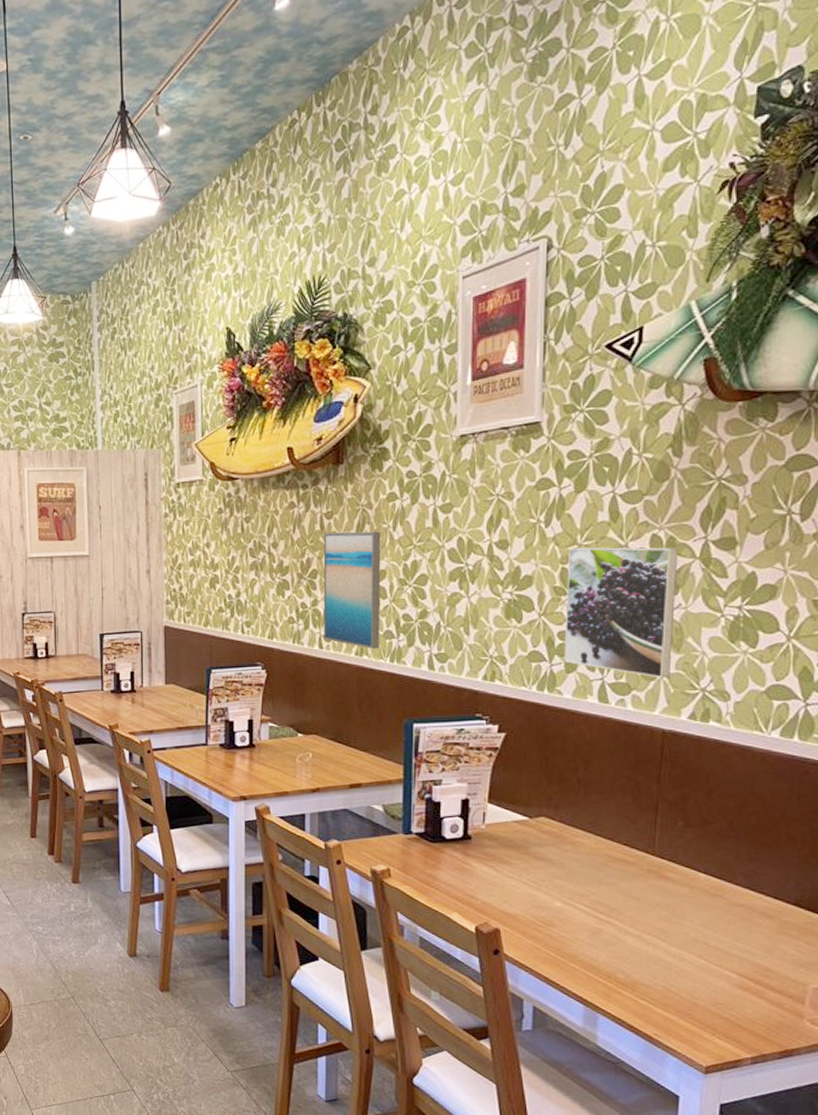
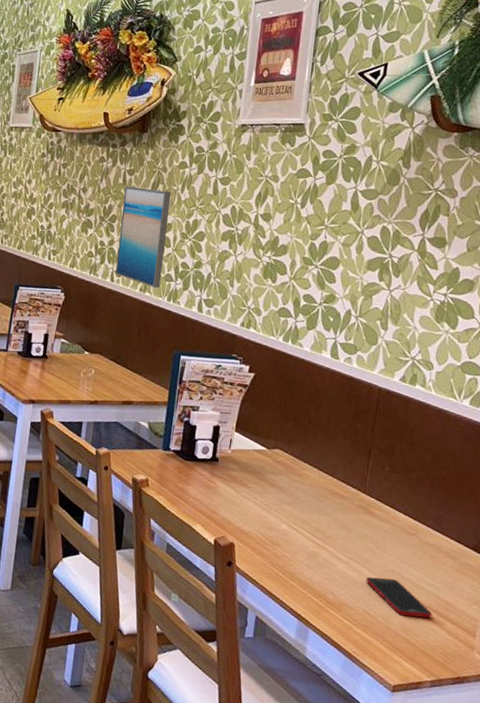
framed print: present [564,547,679,678] -> none [306,227,402,345]
cell phone: none [663,948,749,989] -> present [366,576,432,619]

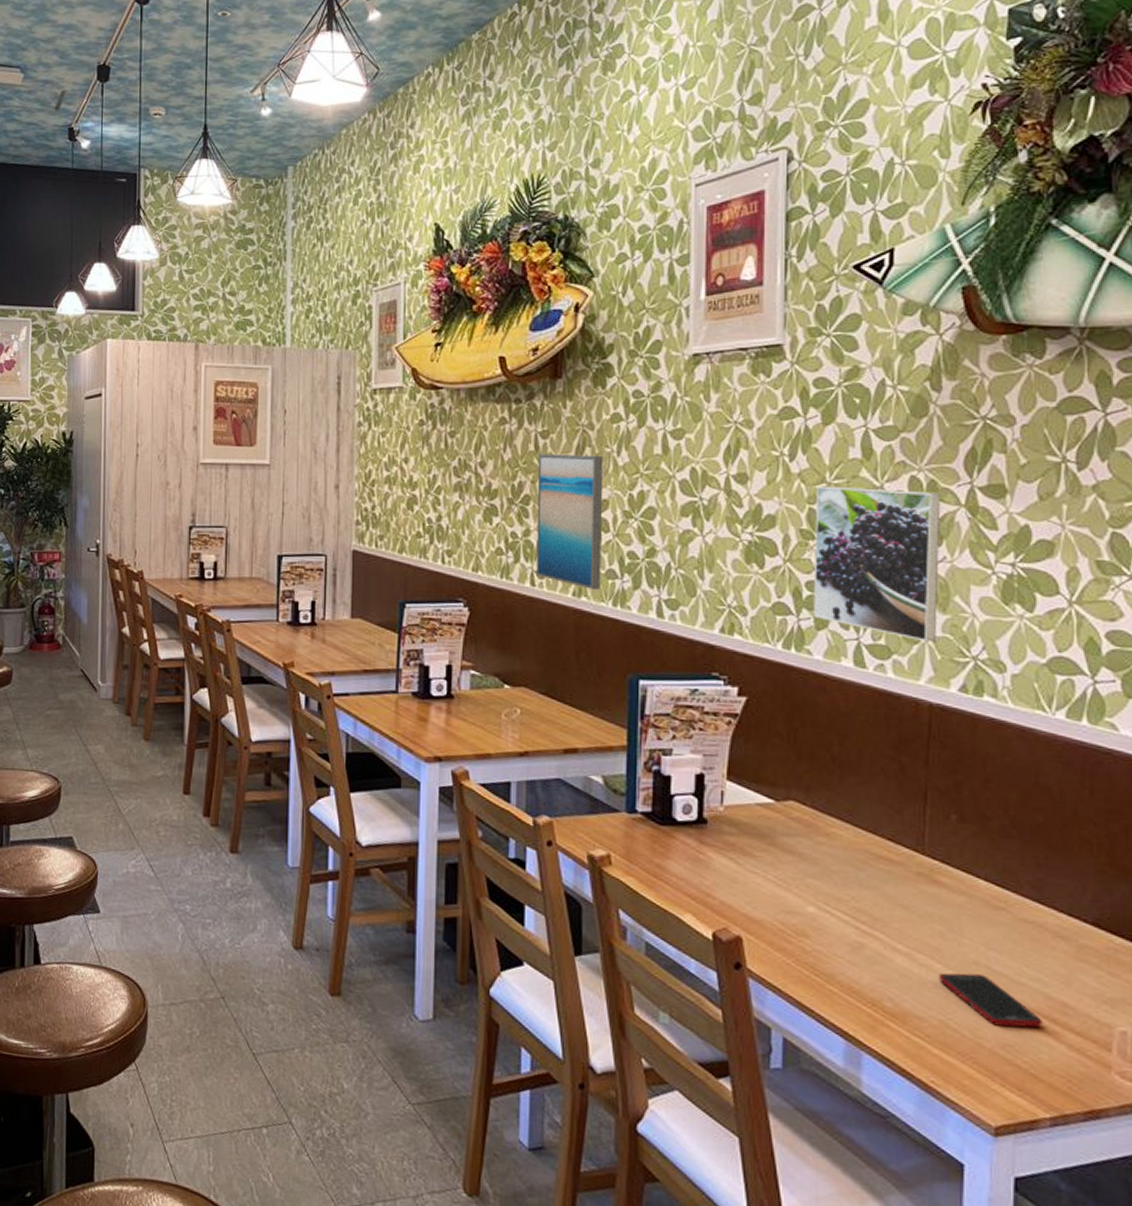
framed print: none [306,227,402,345] -> present [813,486,941,642]

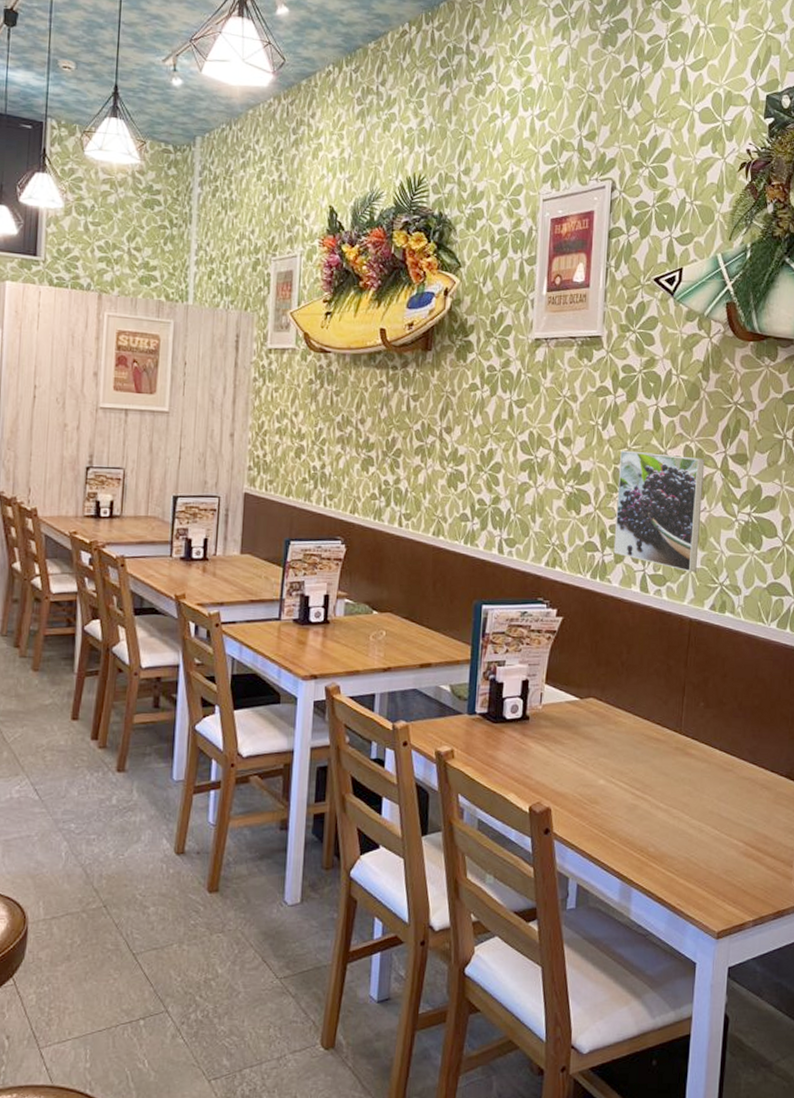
wall art: present [536,453,604,589] -> none [403,413,462,530]
cell phone: present [939,972,1043,1028] -> none [686,820,752,857]

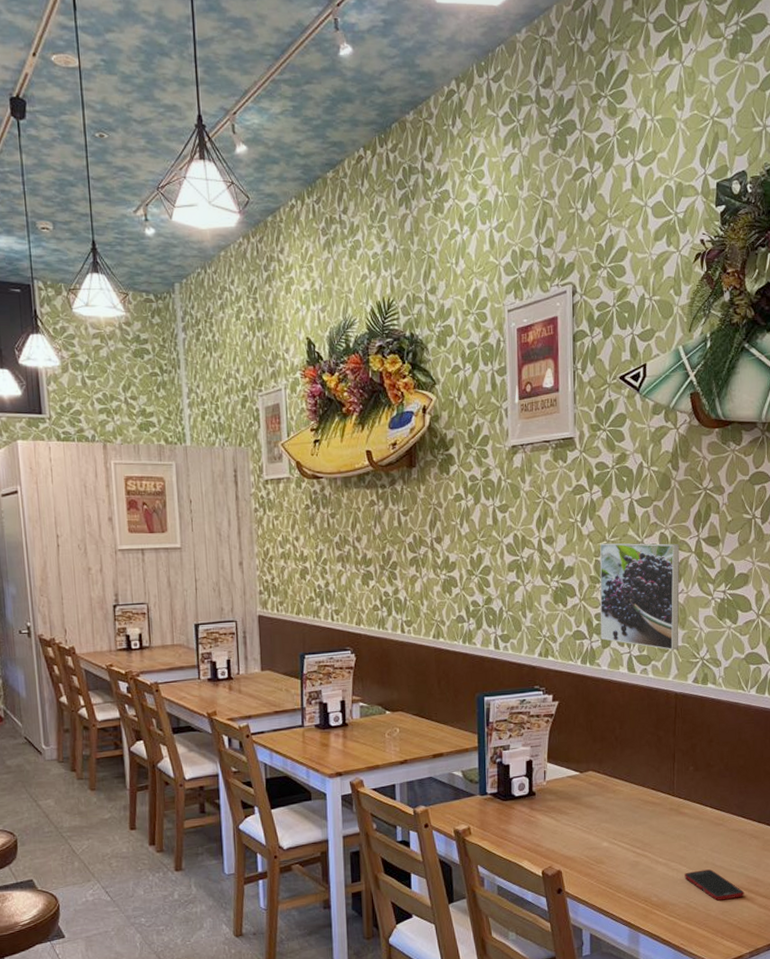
cell phone: none [686,820,752,857] -> present [684,869,745,901]

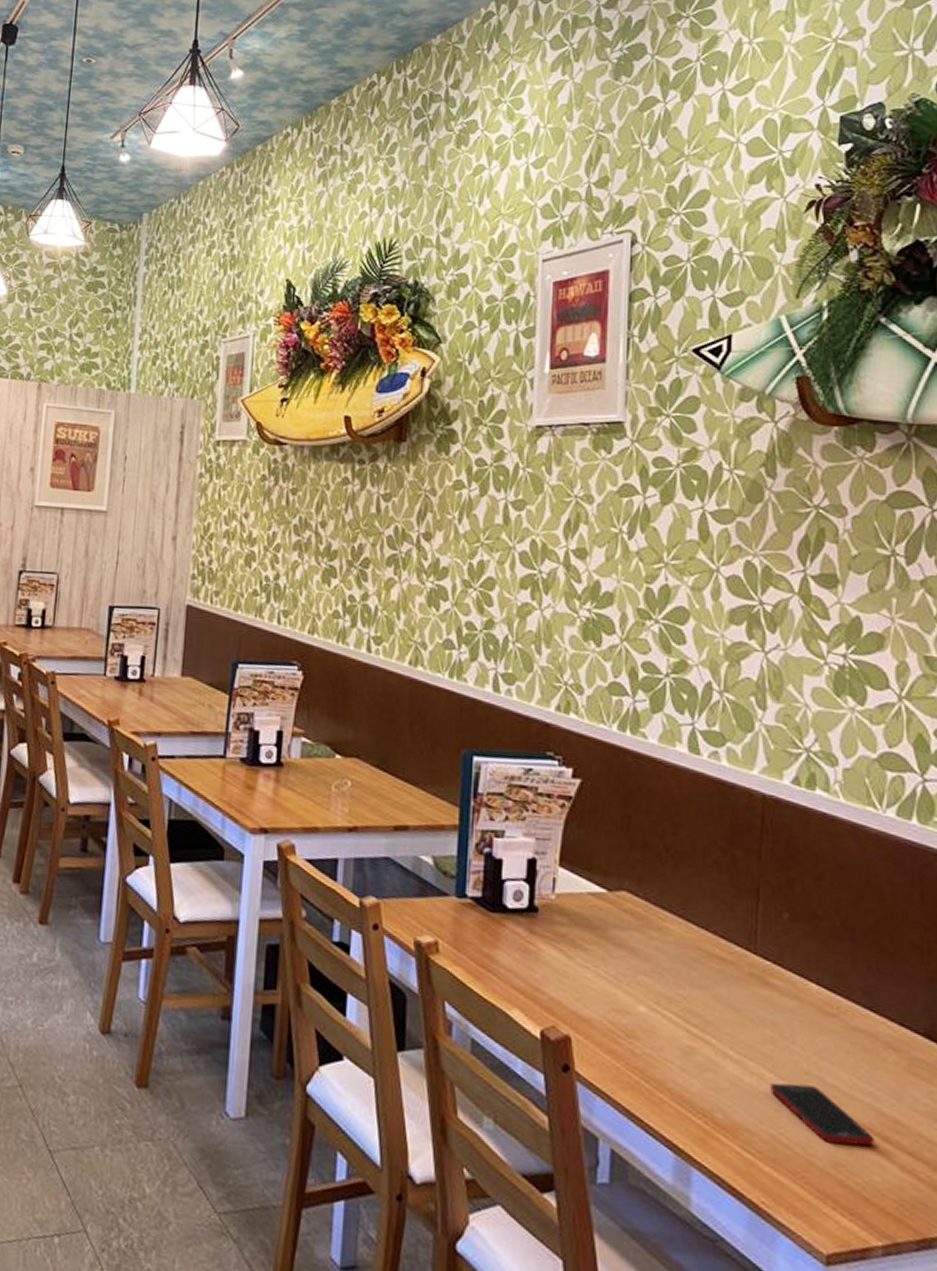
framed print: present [599,543,680,650] -> none [649,565,775,731]

